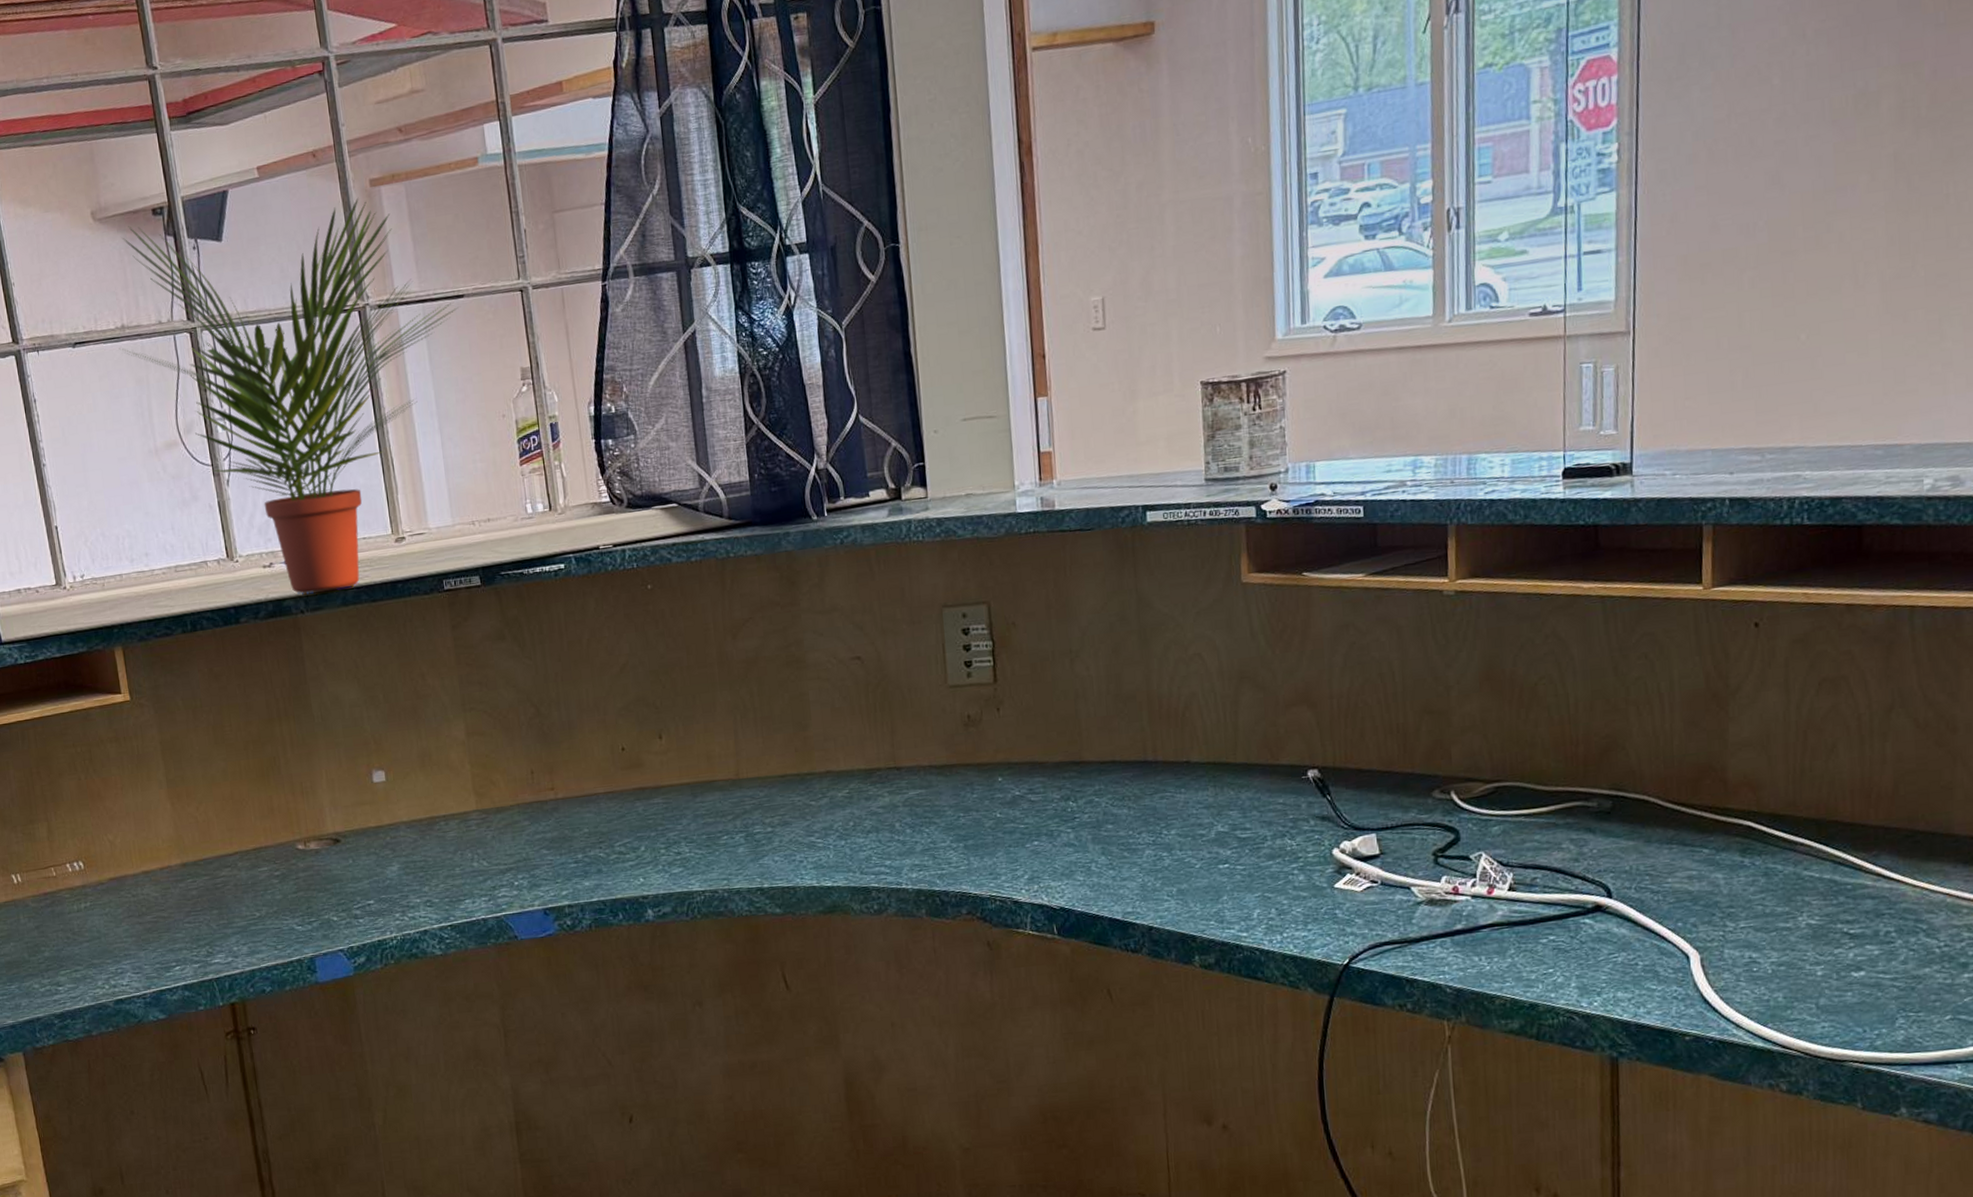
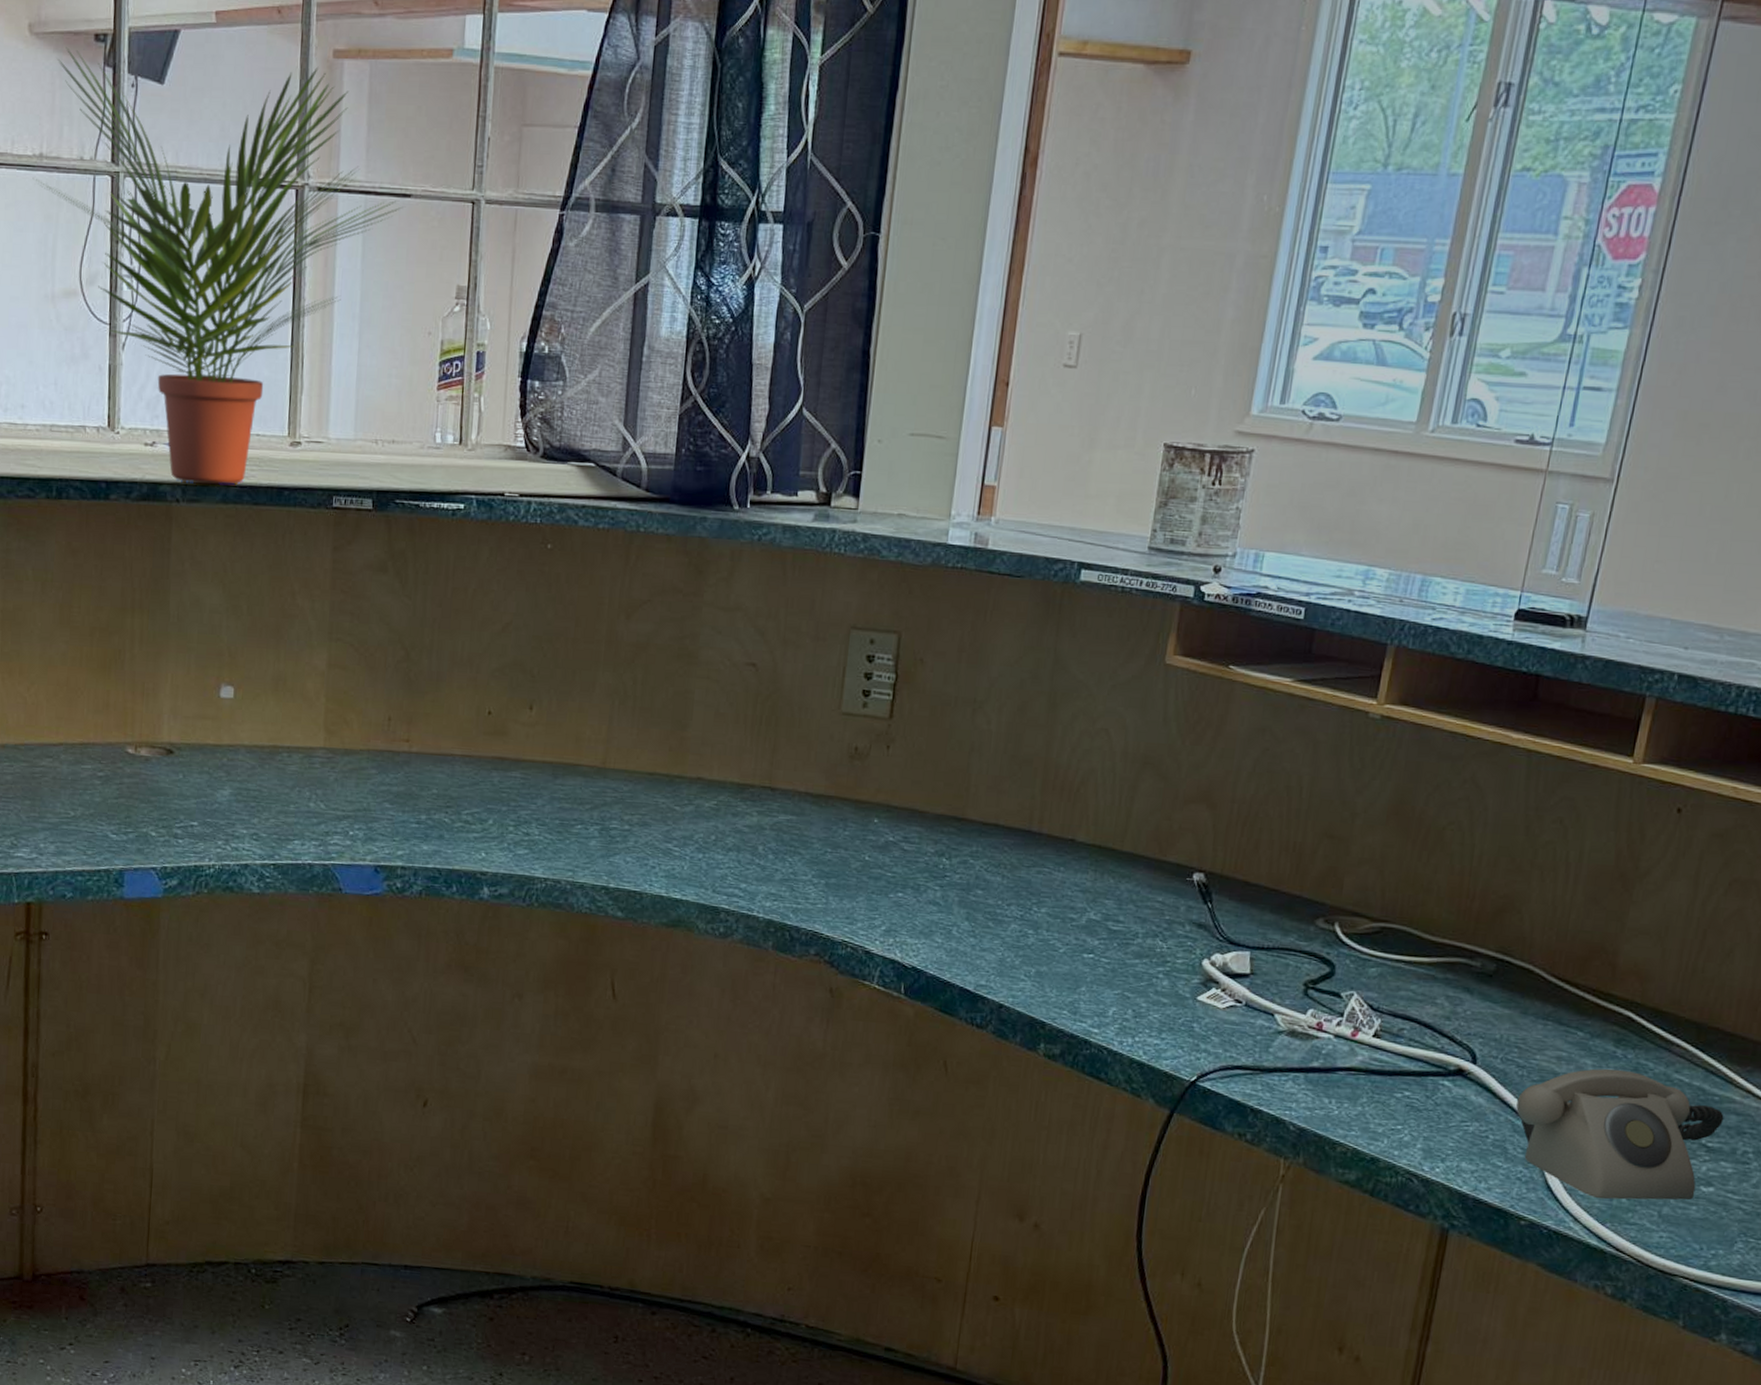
telephone: none [1658,877,1860,1003] -> present [1516,1069,1724,1200]

